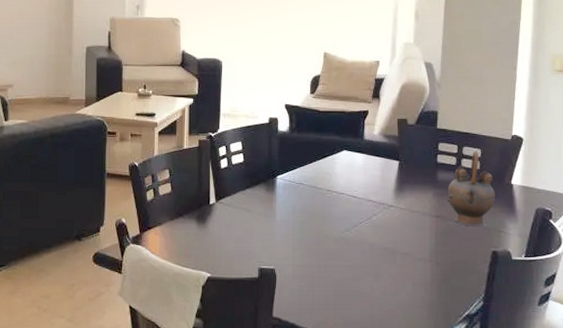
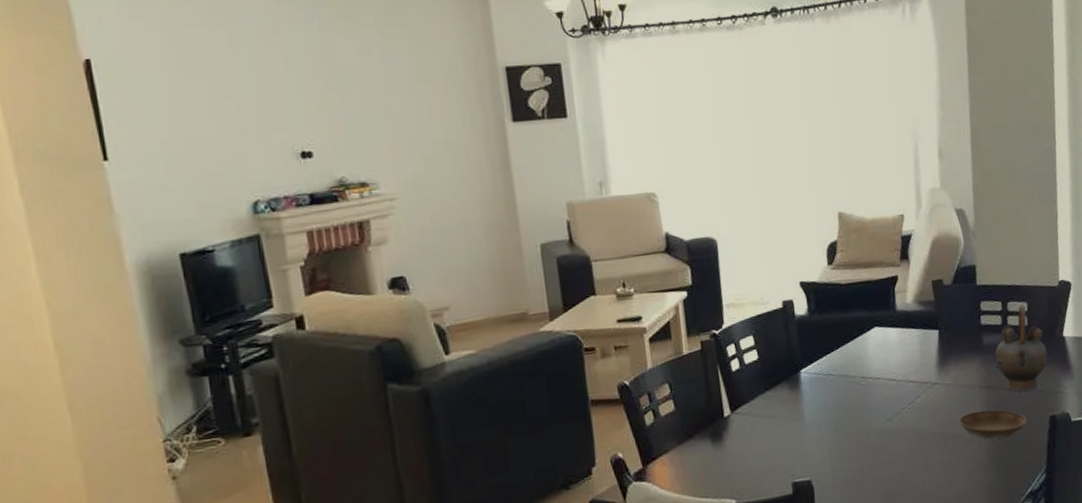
saucer: none [409,235,470,263] -> present [959,409,1027,439]

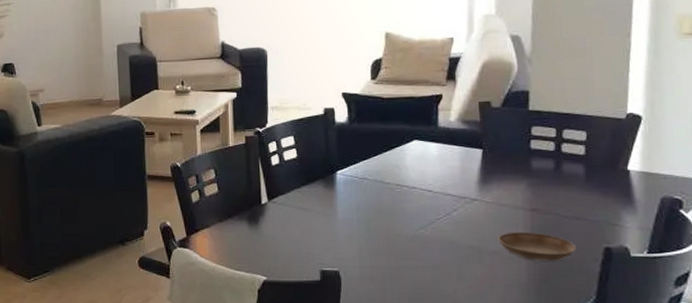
teapot: present [995,304,1048,392] -> none [545,133,607,220]

